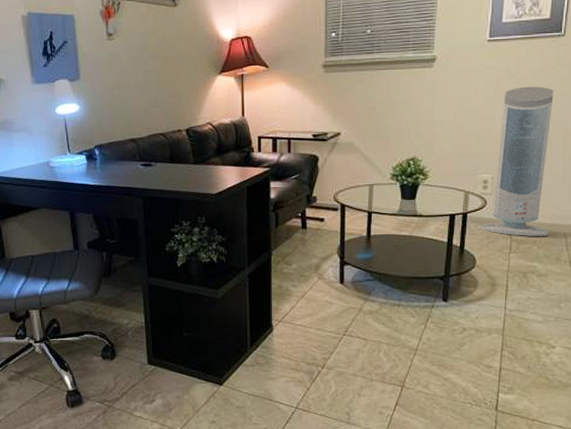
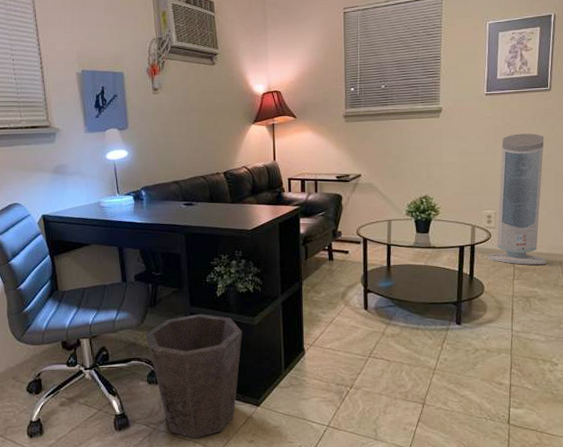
waste bin: none [100,285,204,418] -> present [146,313,242,439]

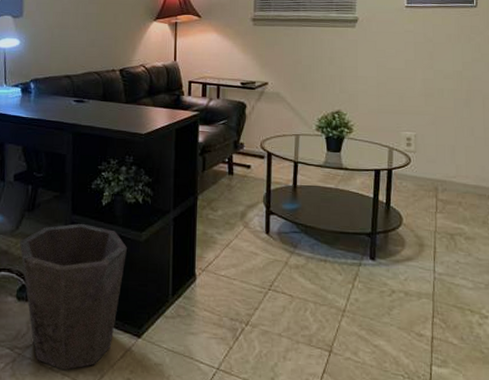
air purifier: present [487,133,547,265] -> none [406,50,474,198]

